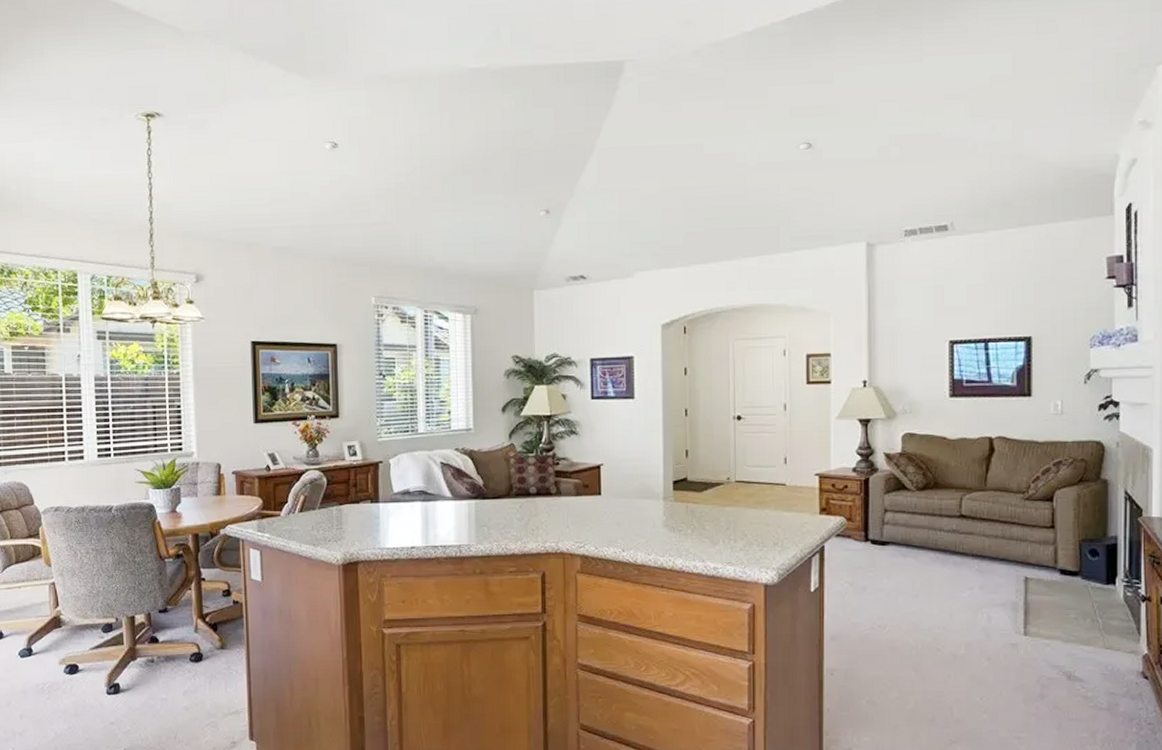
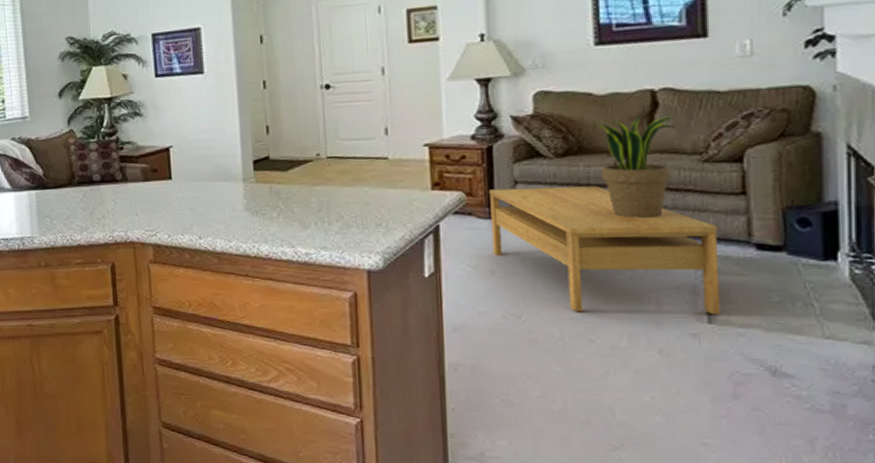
coffee table: none [864,515,1034,628] -> present [488,186,721,315]
potted plant: none [948,459,1006,545] -> present [596,116,676,218]

